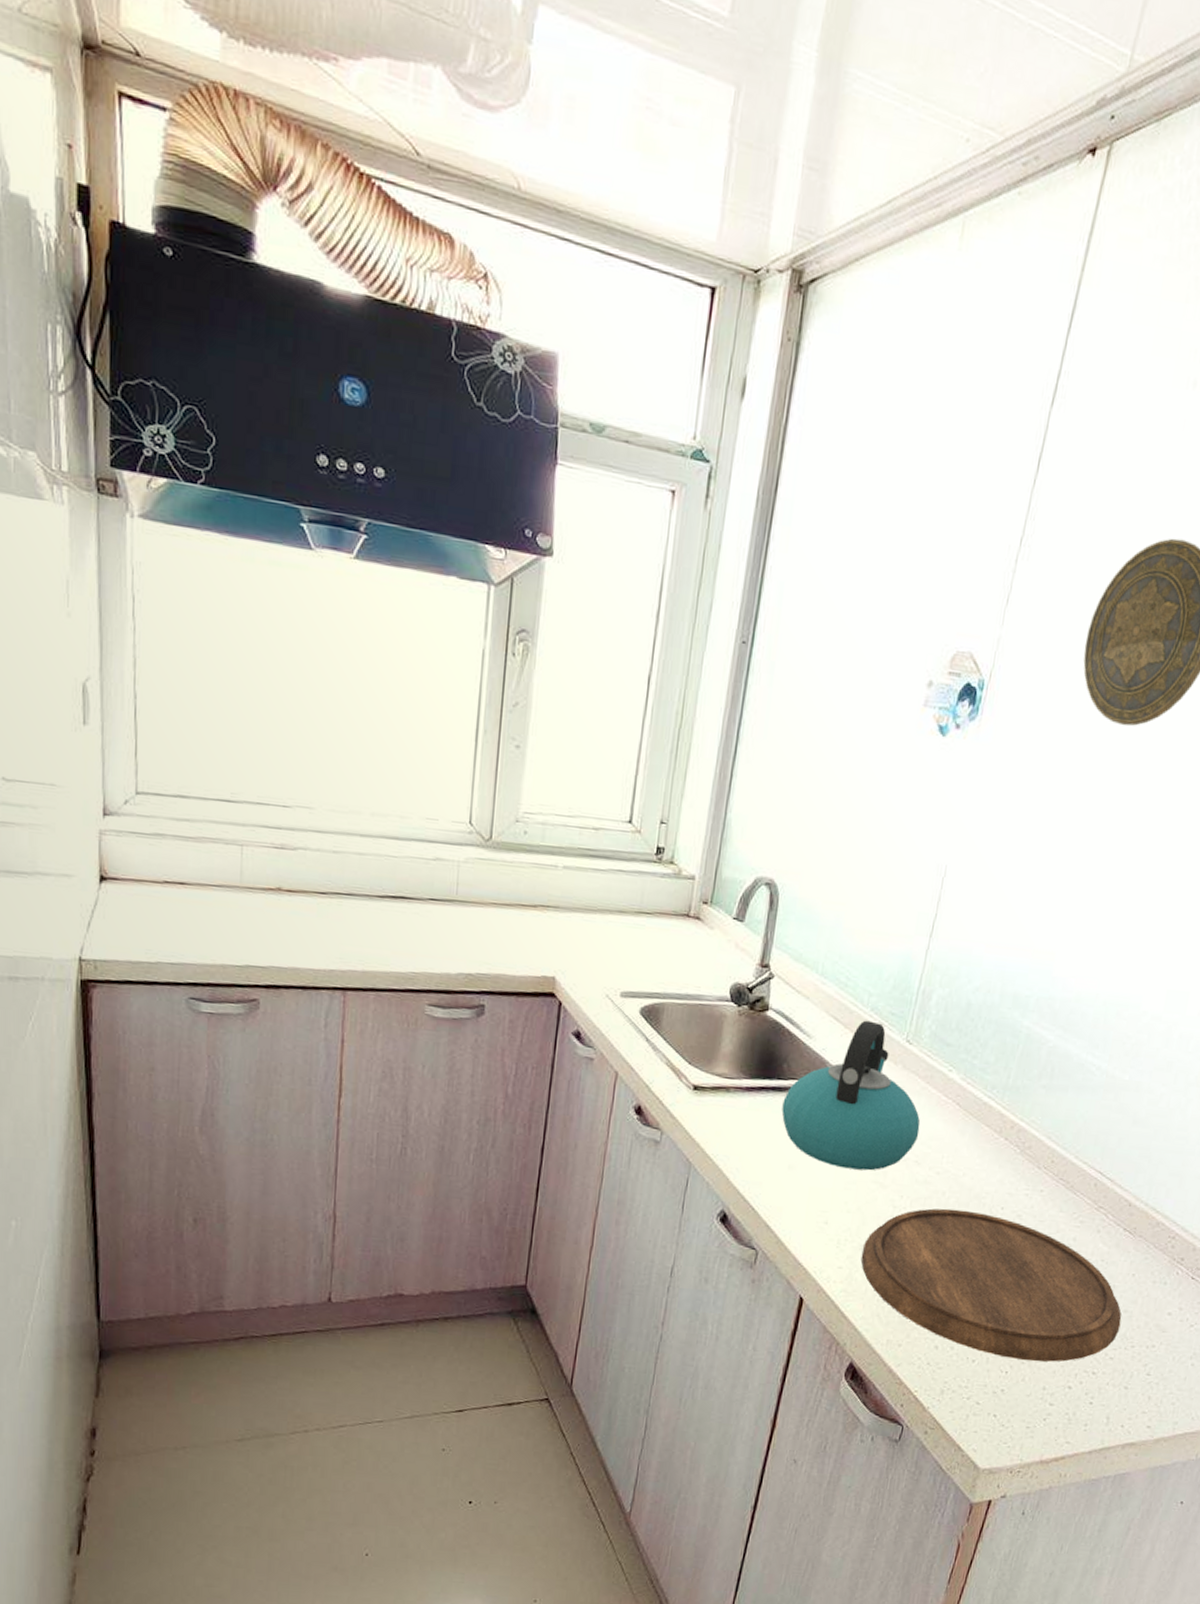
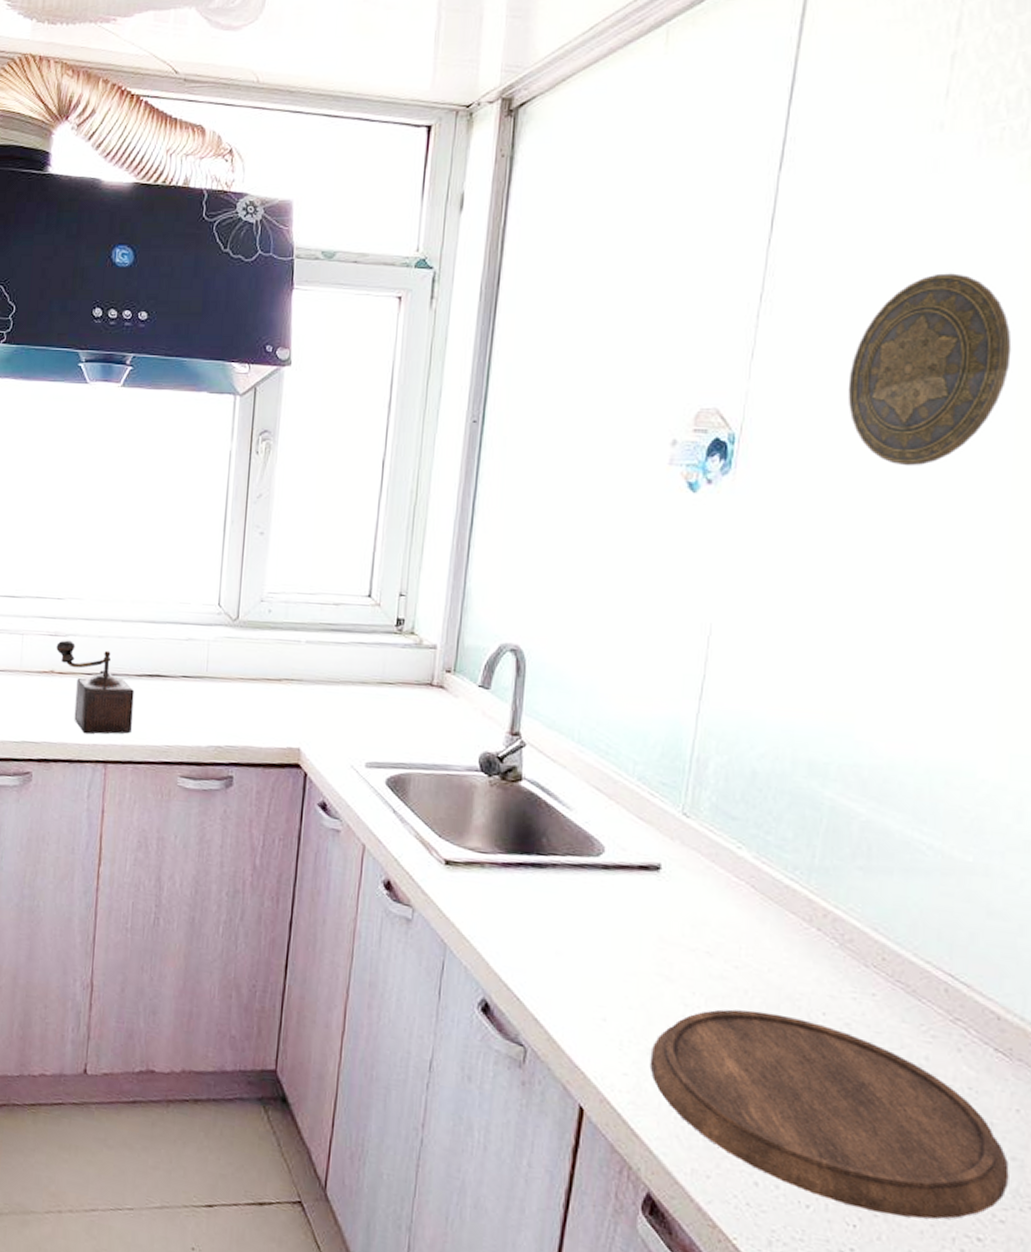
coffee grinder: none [283,852,376,960] -> present [56,639,135,734]
kettle: present [781,1020,921,1171] -> none [544,791,709,961]

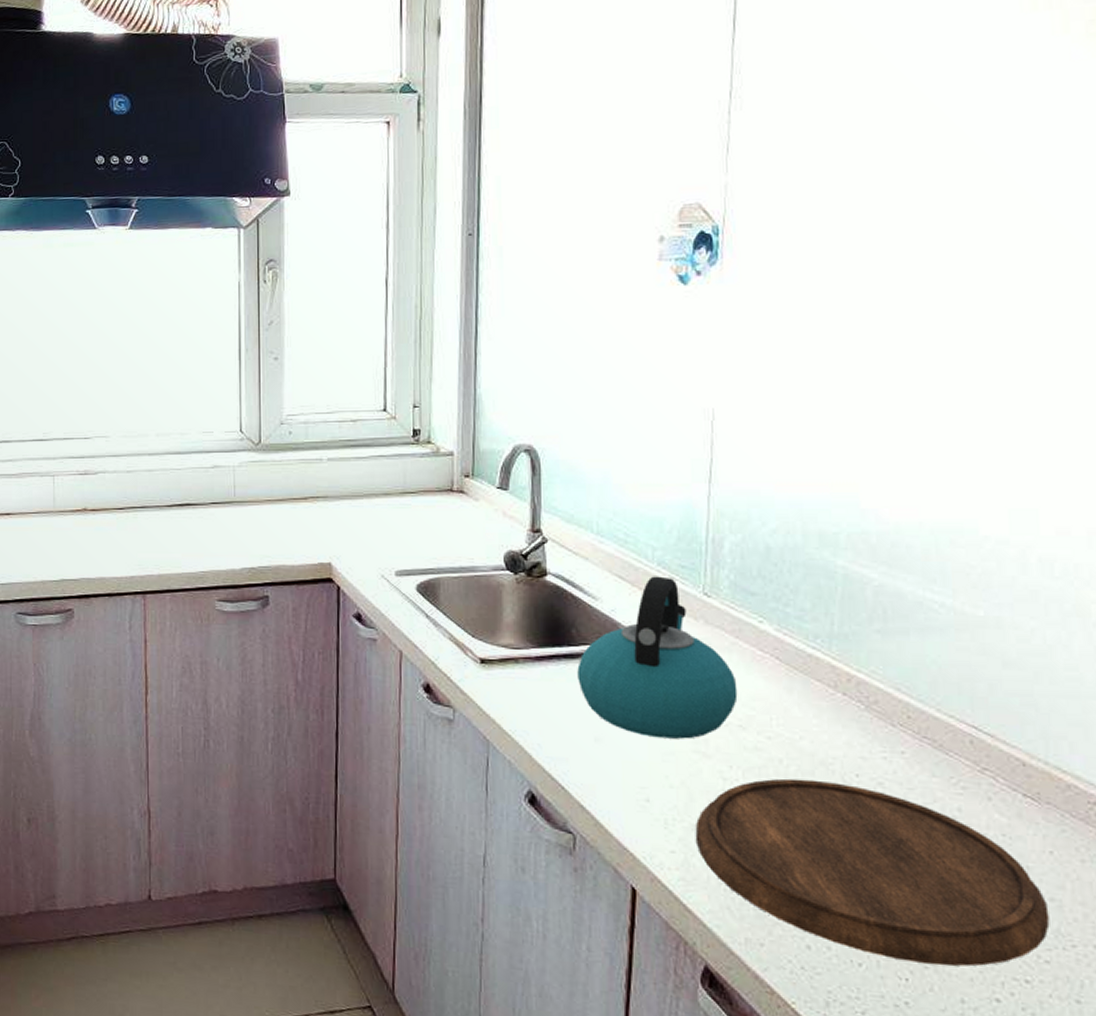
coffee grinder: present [56,639,135,734] -> none [87,476,167,567]
kettle: none [544,791,709,961] -> present [577,576,738,739]
decorative plate: present [847,273,1012,466] -> none [820,57,971,243]

